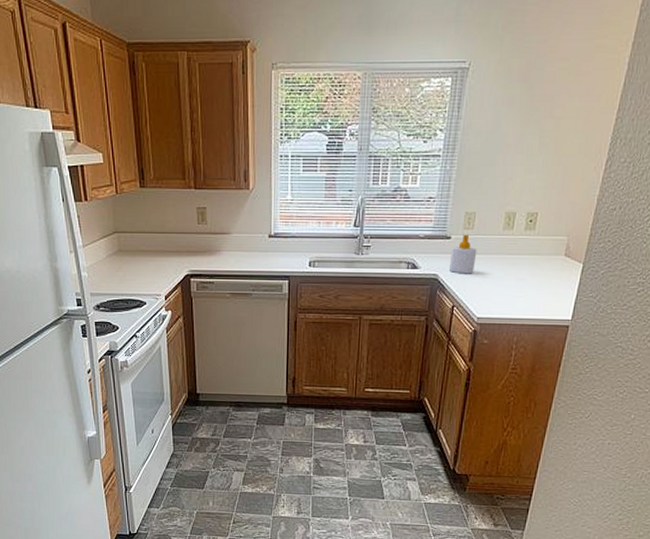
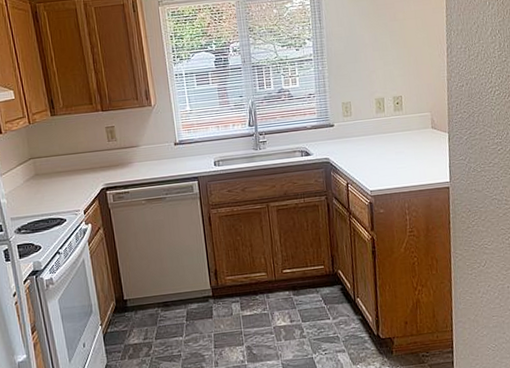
soap bottle: present [449,234,477,274] -> none [336,121,360,155]

